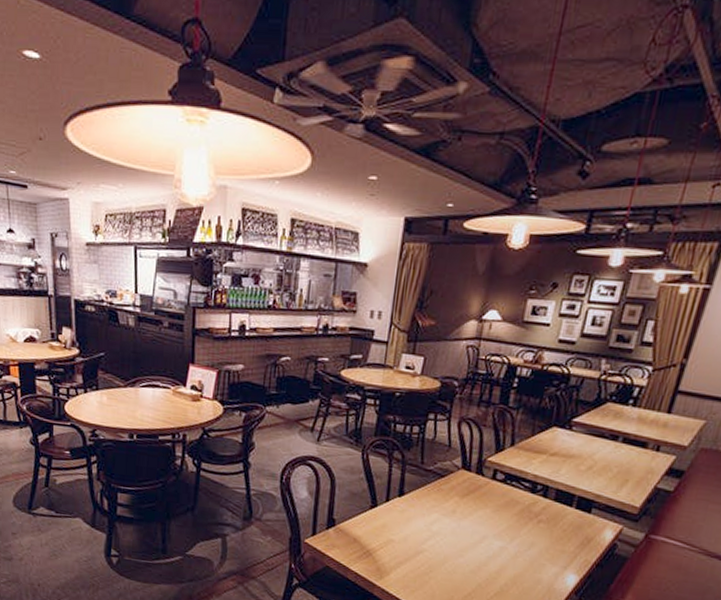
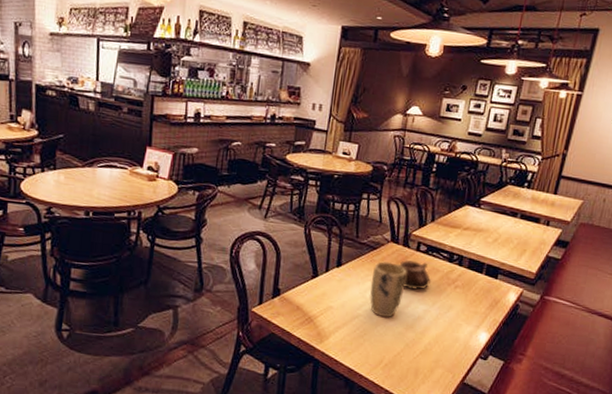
plant pot: none [435,490,480,555] -> present [369,261,407,318]
teapot: none [469,490,509,524] -> present [398,260,431,290]

